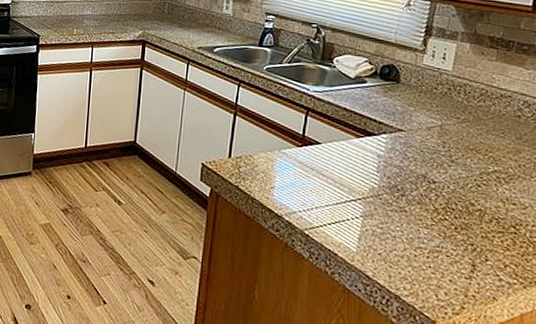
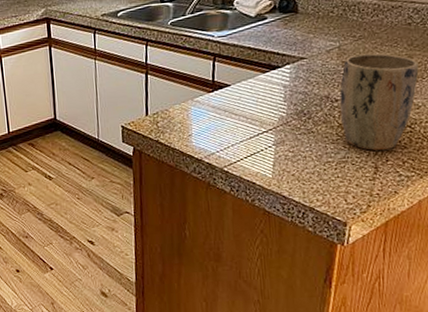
plant pot: none [438,137,527,248] -> present [340,53,419,151]

